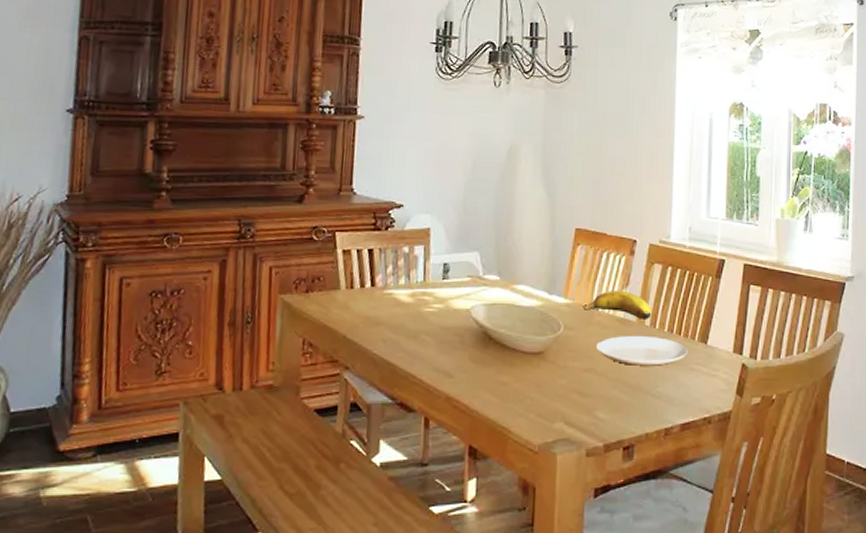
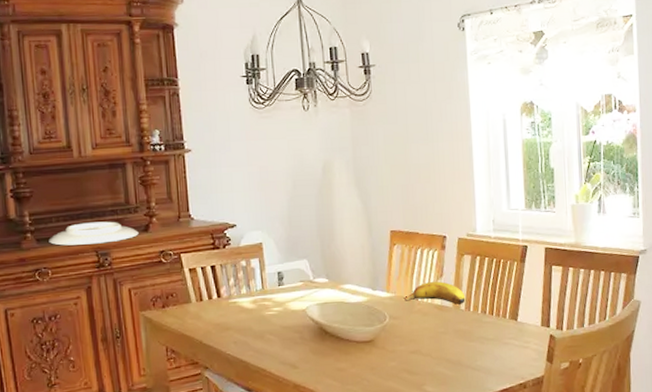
decorative plate: none [185,185,291,212] -> present [48,221,139,246]
plate: present [597,335,689,366] -> none [420,318,502,345]

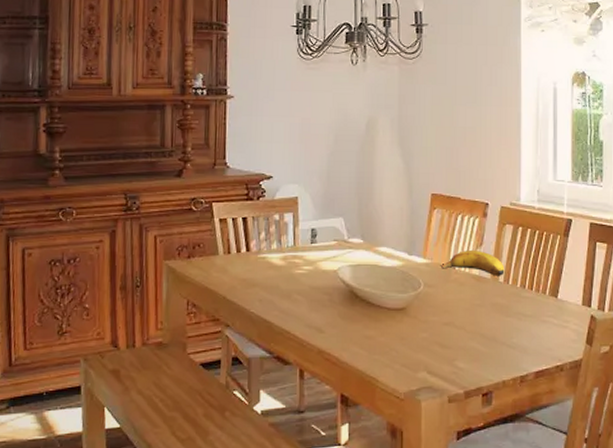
decorative plate: present [48,221,139,246] -> none [77,163,171,186]

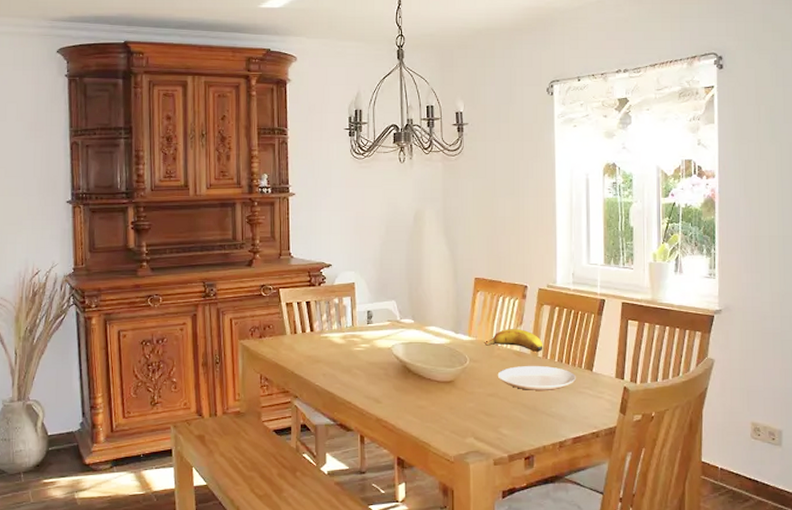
plate: none [455,291,540,319] -> present [498,365,577,390]

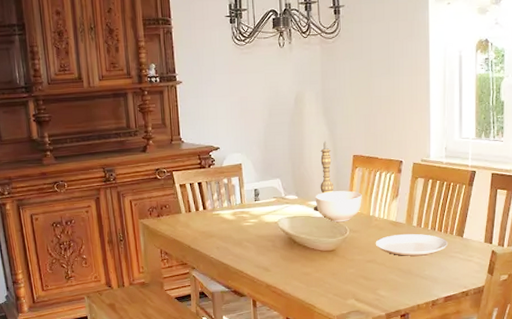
candlestick: none [430,262,454,337] -> present [313,142,334,211]
bowl: none [433,316,484,351] -> present [315,190,362,223]
fruit: present [485,328,543,352] -> none [364,200,418,221]

